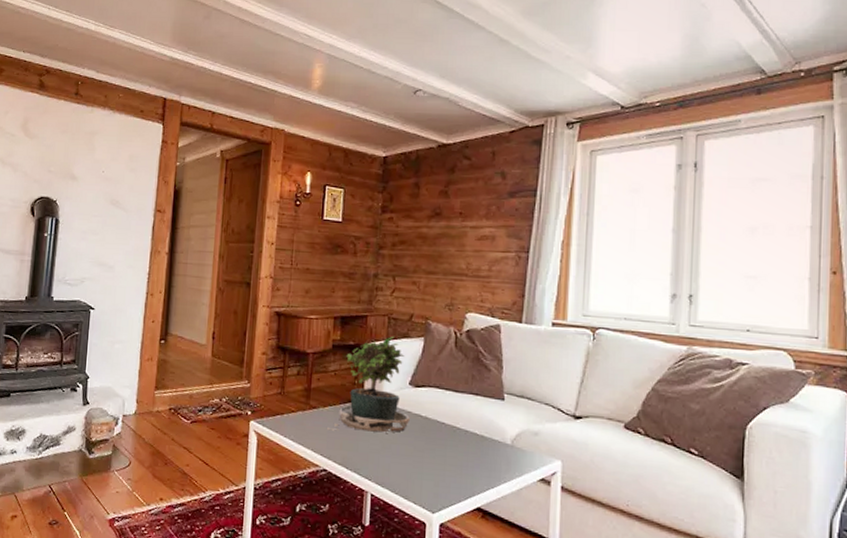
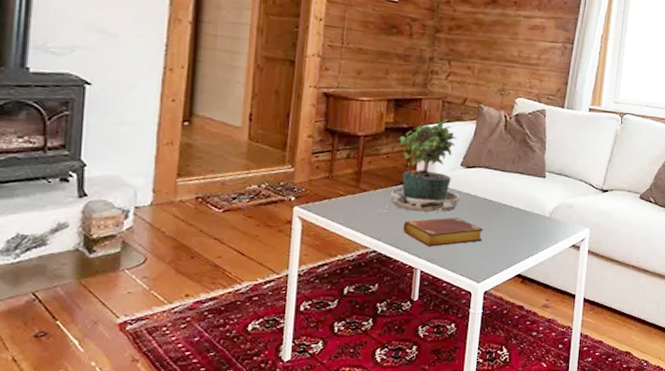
book: none [352,439,437,470] -> present [402,217,484,247]

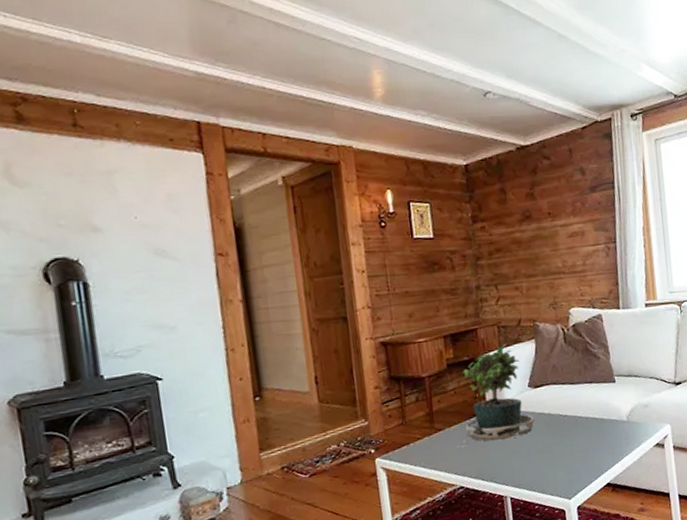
book: present [402,217,484,247] -> none [484,438,566,473]

